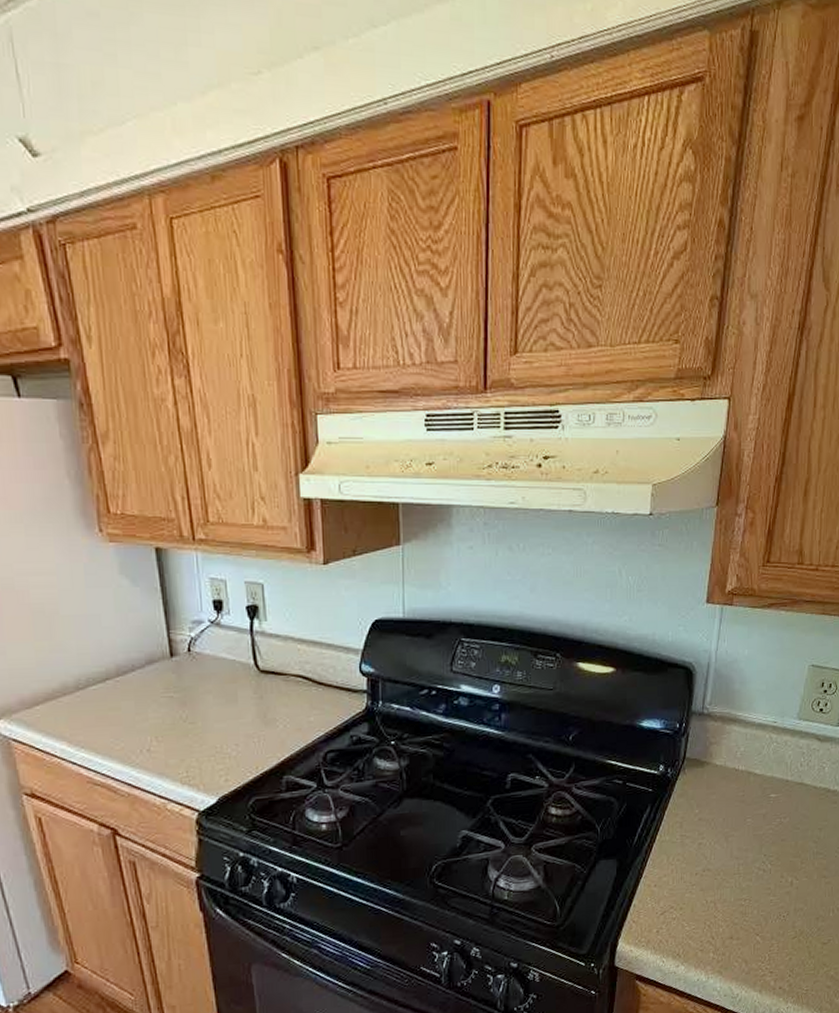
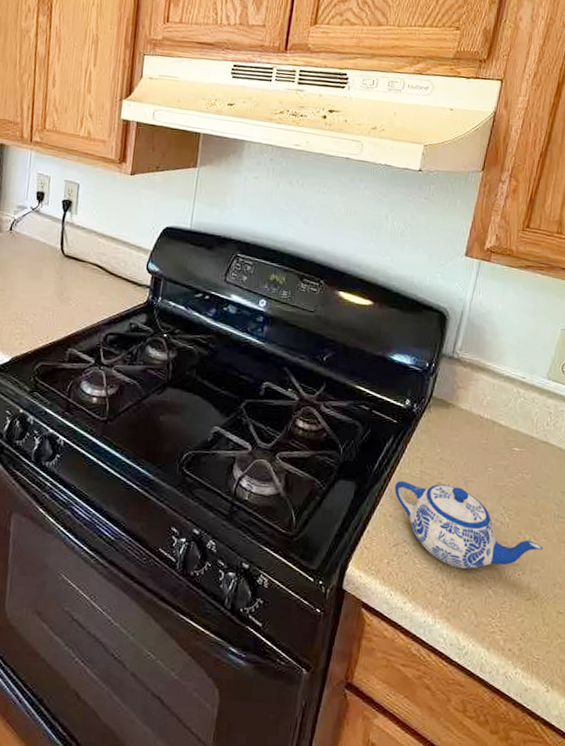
teapot: none [656,843,805,923] -> present [394,480,543,569]

